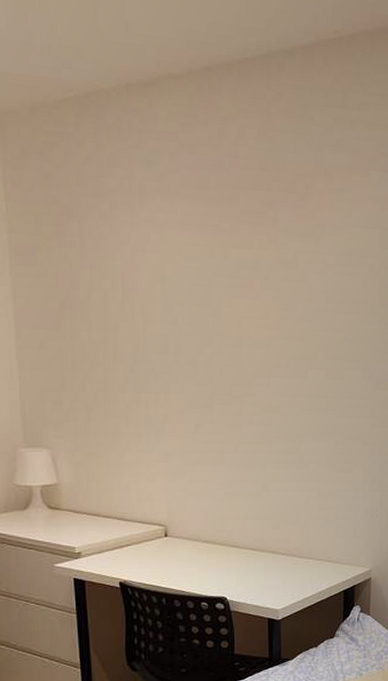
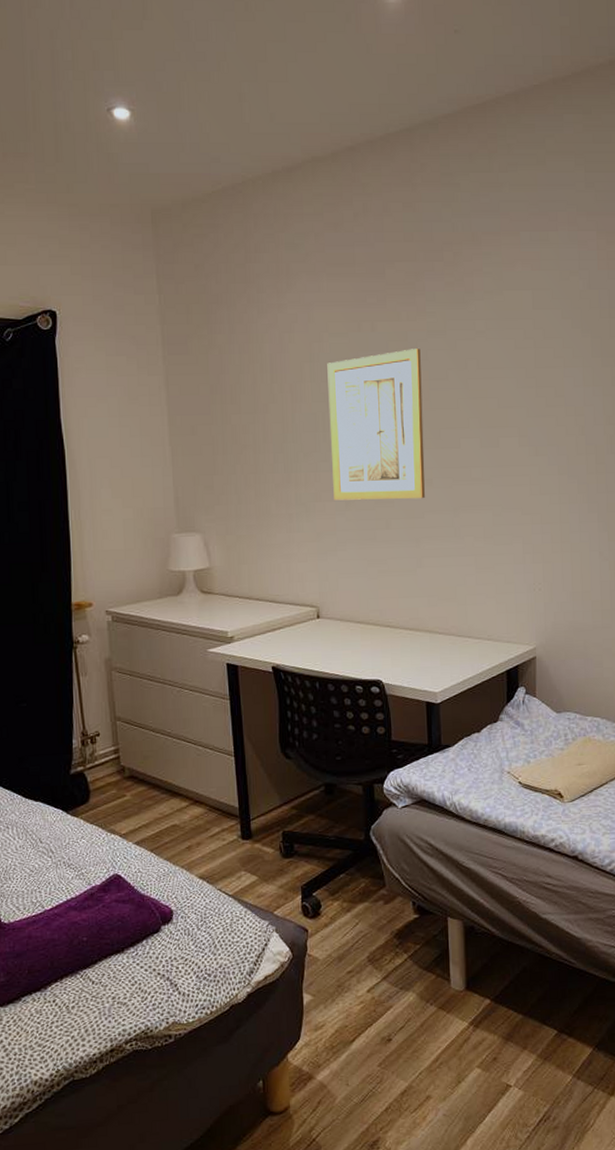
wall art: none [179,277,273,425] -> present [327,348,425,501]

